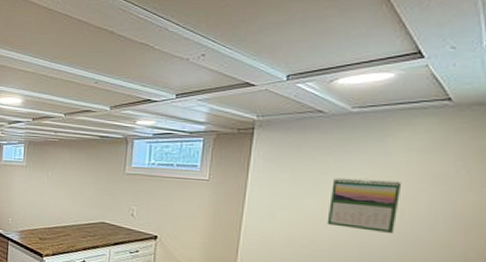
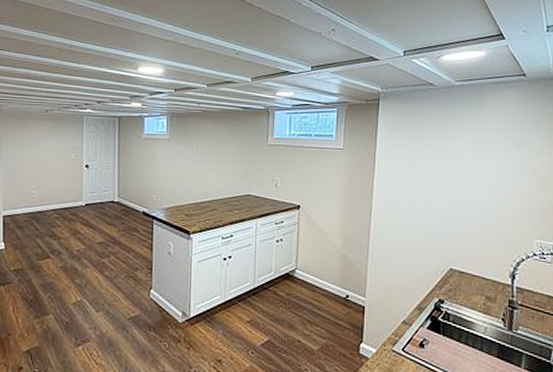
calendar: present [327,178,402,233] -> none [441,143,495,191]

